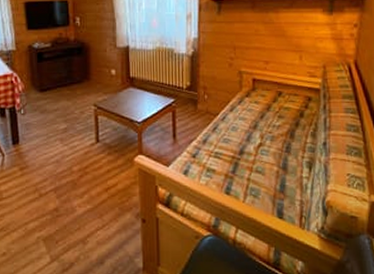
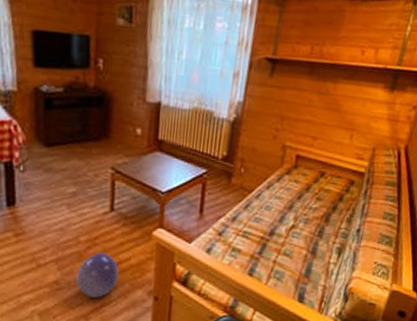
ball: none [73,179,109,223] -> present [76,252,120,298]

